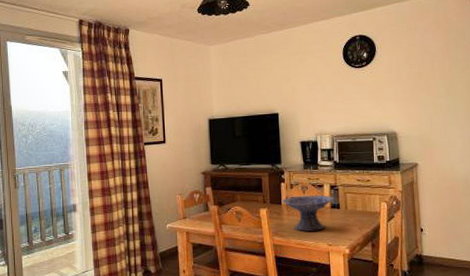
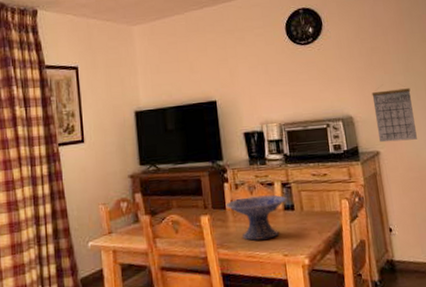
calendar: none [415,108,452,156] -> present [371,86,417,143]

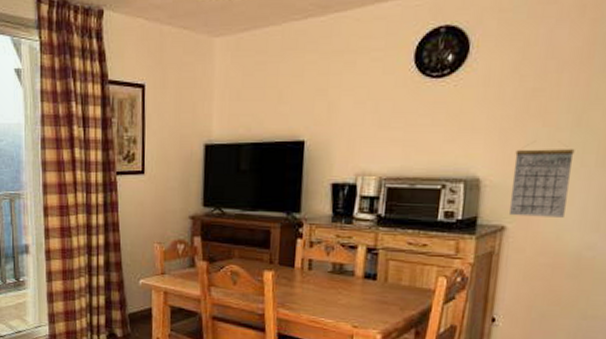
decorative bowl: present [225,194,288,241] -> none [295,258,370,307]

